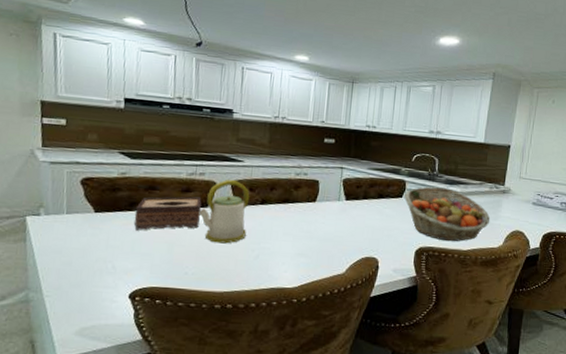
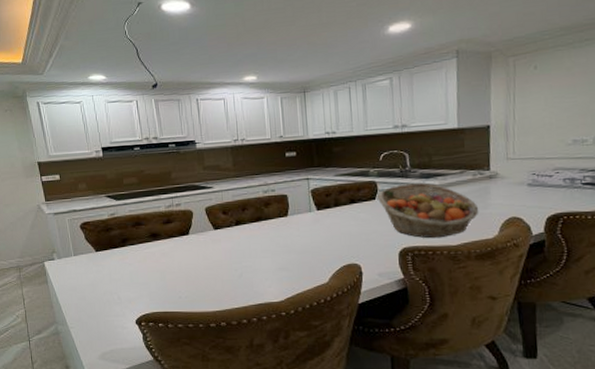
tissue box: present [134,196,202,231] -> none [128,226,184,263]
kettle: present [199,180,250,244] -> none [181,206,227,267]

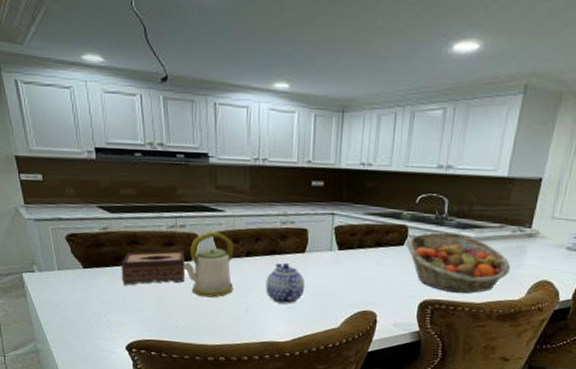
tissue box: none [128,226,184,263] -> present [121,250,185,286]
kettle: none [181,206,227,267] -> present [183,231,234,298]
teapot: none [255,227,292,266] -> present [265,262,306,304]

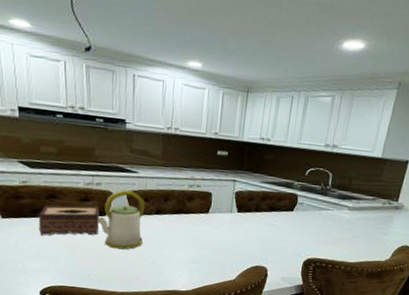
teapot: present [265,262,306,304] -> none [172,221,207,258]
fruit basket: present [406,232,511,294] -> none [296,200,380,255]

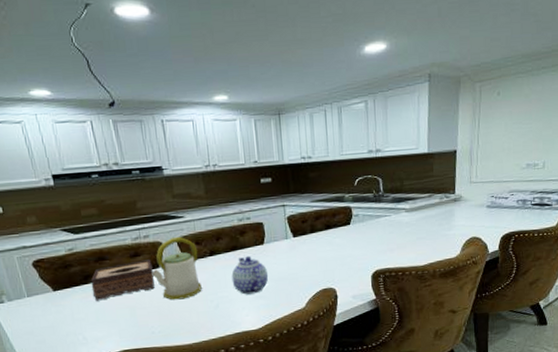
teapot: none [172,221,207,258] -> present [231,255,269,295]

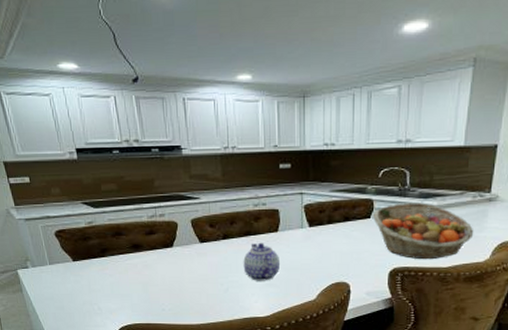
tissue box: present [91,259,155,301] -> none [108,238,167,274]
kettle: present [152,237,202,301] -> none [165,218,213,280]
fruit basket: none [352,207,444,260] -> present [373,203,474,260]

